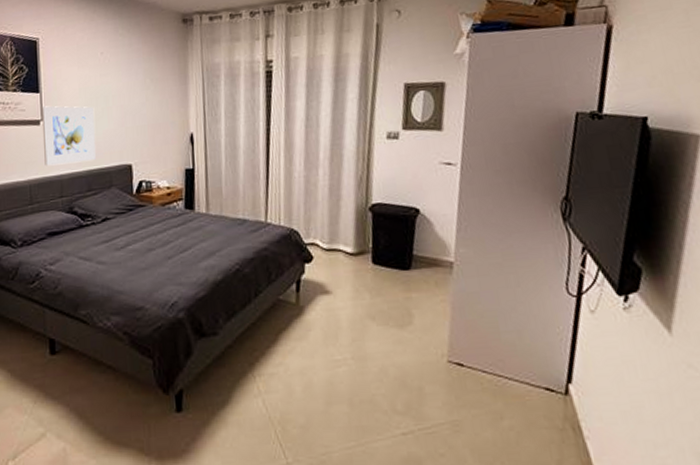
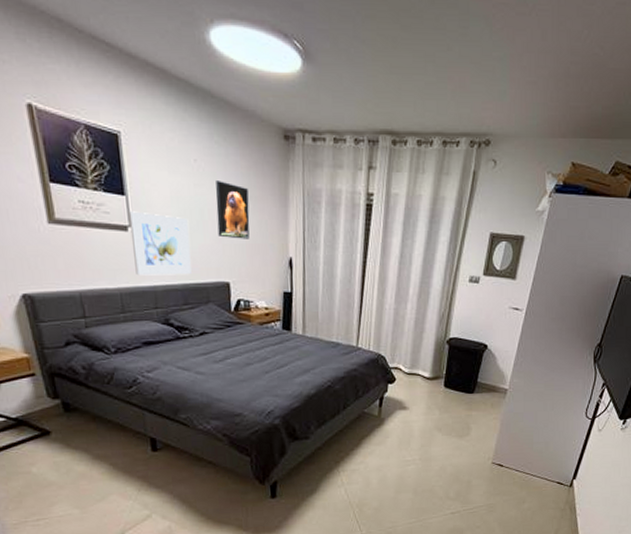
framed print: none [119,68,151,121] -> present [215,181,250,239]

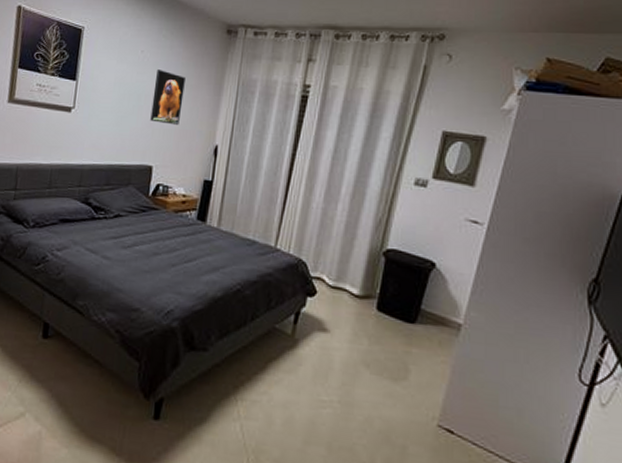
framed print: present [128,211,192,276] -> none [69,94,126,156]

